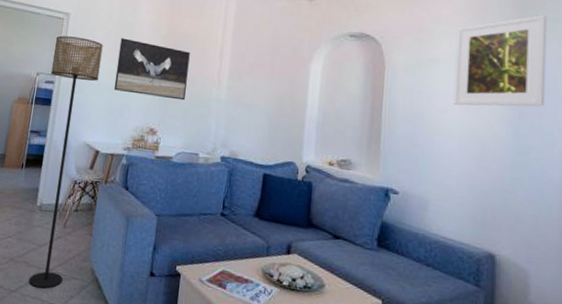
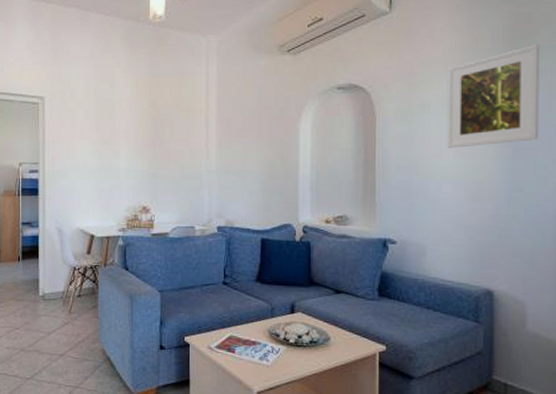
floor lamp: present [28,35,103,289] -> none [33,121,84,373]
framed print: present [113,38,190,101] -> none [100,117,175,175]

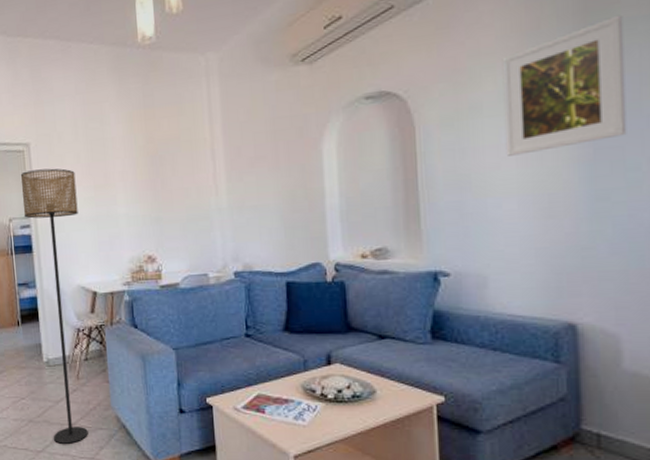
floor lamp: none [33,121,84,373] -> present [20,168,88,444]

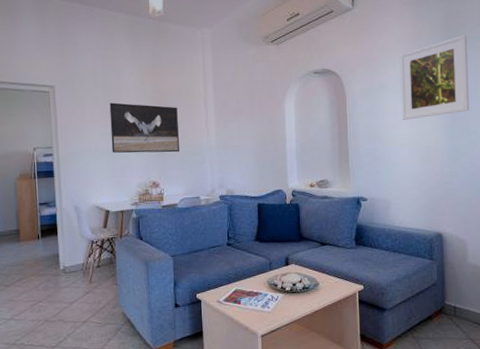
floor lamp: present [20,168,88,444] -> none [45,108,98,339]
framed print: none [93,158,180,221] -> present [109,102,179,153]

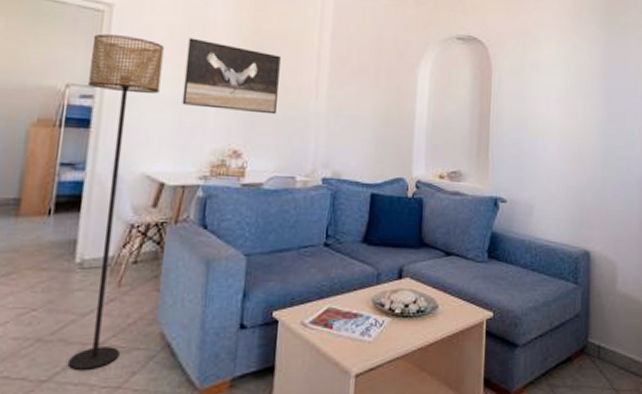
floor lamp: none [45,108,98,339] -> present [67,33,164,370]
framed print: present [399,34,470,120] -> none [553,20,629,110]

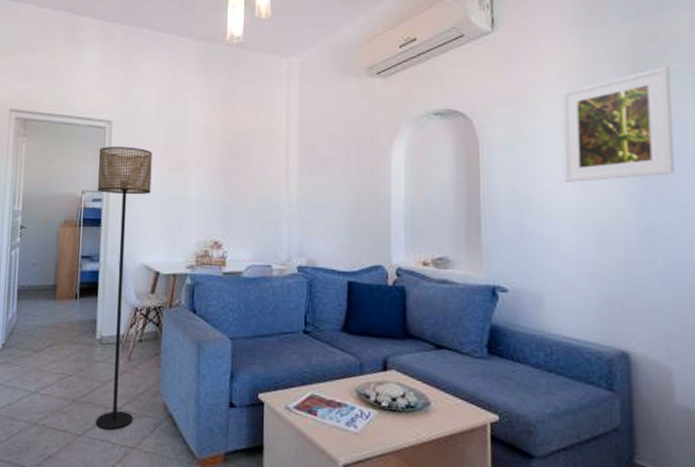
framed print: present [181,38,281,115] -> none [169,142,251,207]
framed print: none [553,20,629,110] -> present [561,65,675,182]

